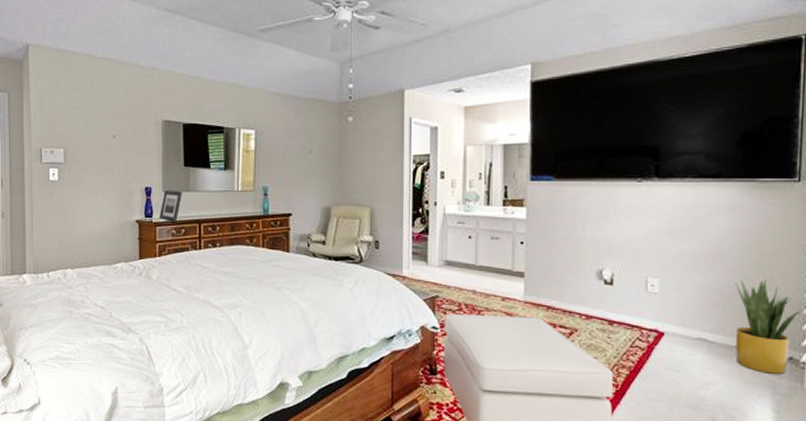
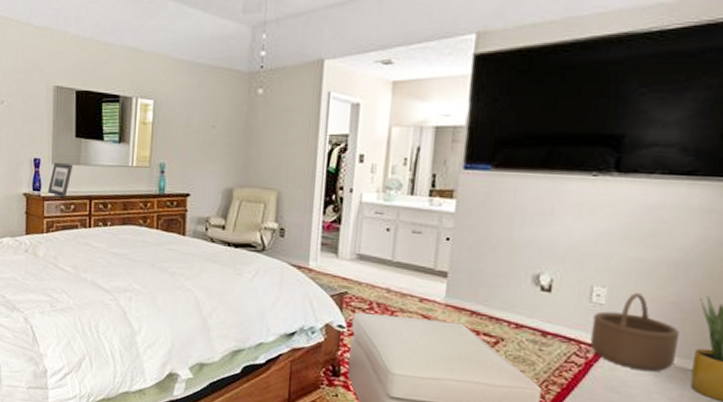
basket: none [649,282,722,351] -> present [589,293,679,372]

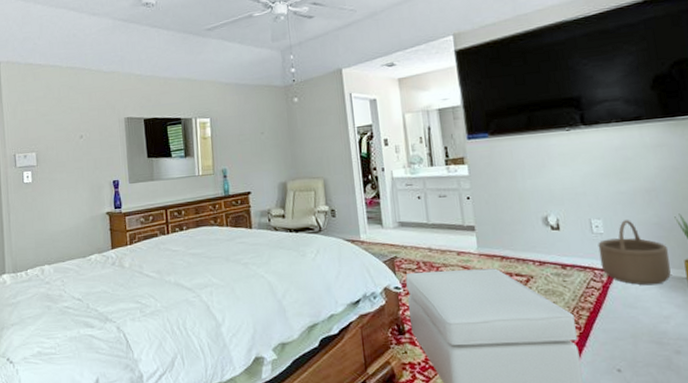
picture frame: present [47,162,72,198] -> none [127,181,148,212]

